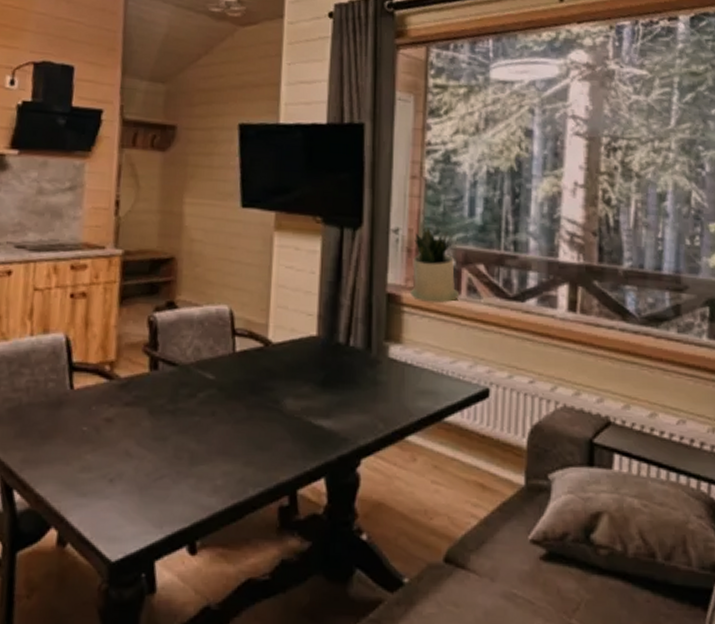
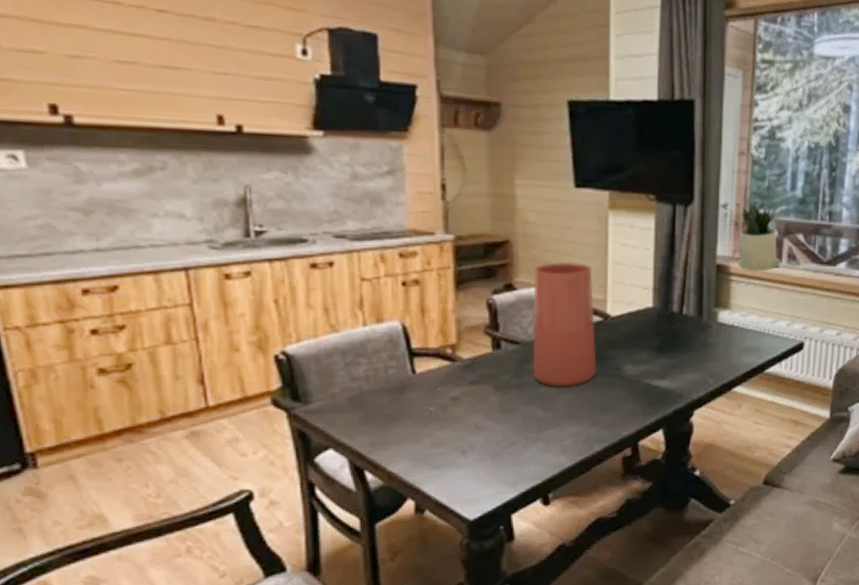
vase: none [189,281,256,419] -> present [534,261,597,388]

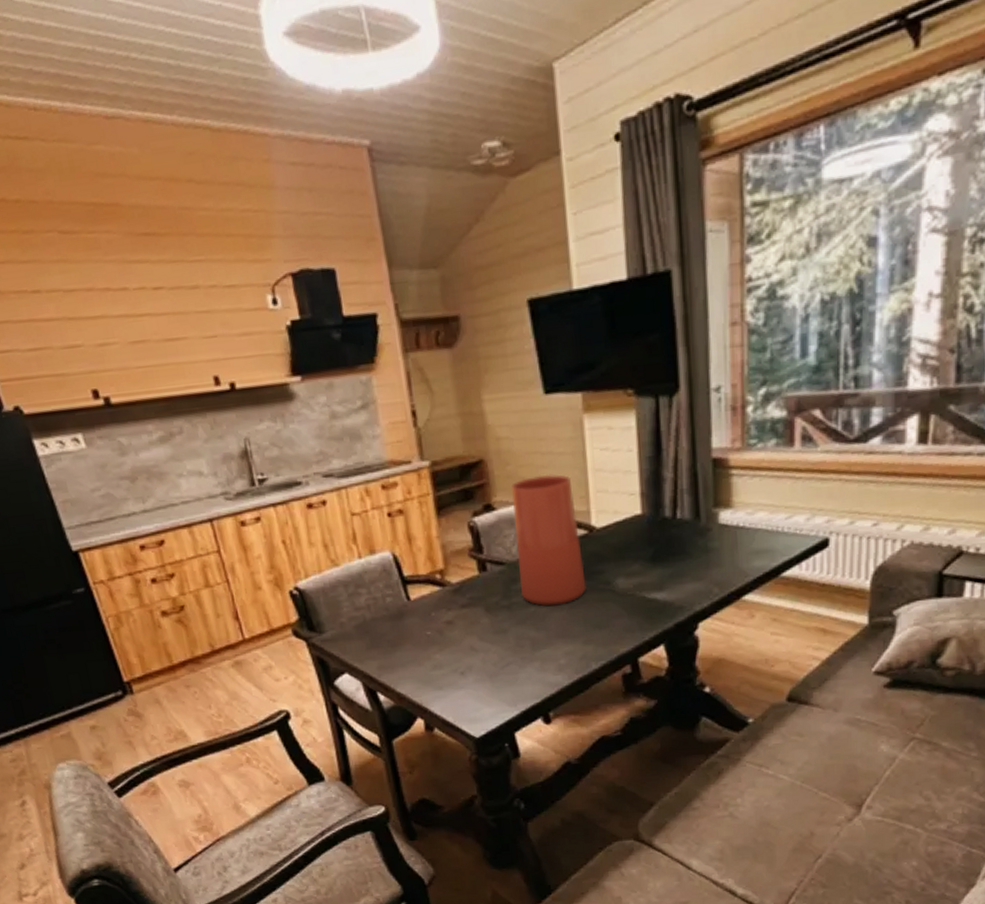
planter: present [738,201,781,272] -> none [738,379,794,462]

